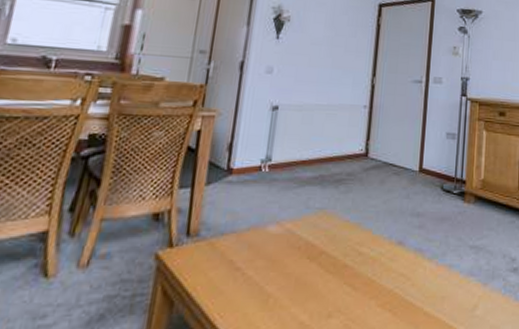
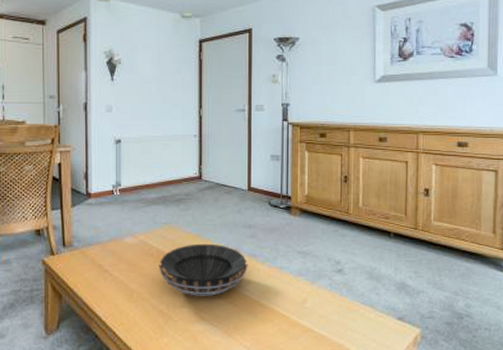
decorative bowl: none [305,235,413,302] -> present [159,243,248,296]

